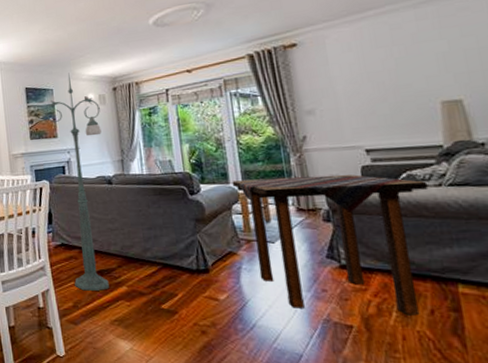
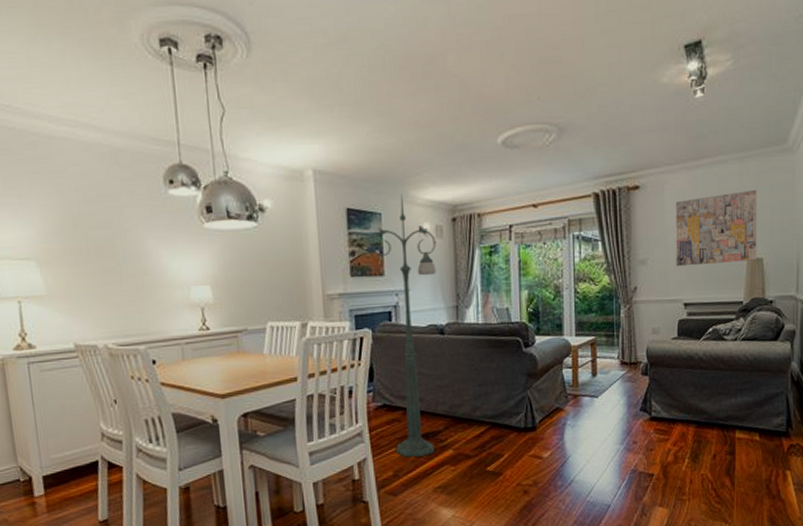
side table: present [232,174,428,316] -> none [566,328,727,461]
wall art: none [340,32,454,114] -> present [675,189,757,267]

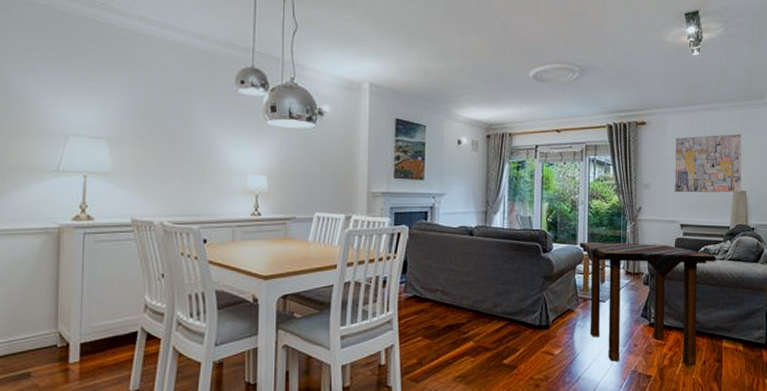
floor lamp: present [371,194,436,458] -> none [415,111,471,347]
side table: none [566,328,727,461] -> present [579,242,716,366]

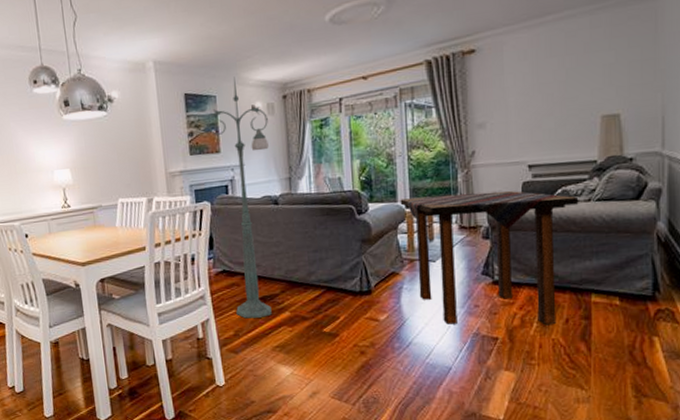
floor lamp: none [415,111,471,347] -> present [207,76,272,319]
wall art: present [674,133,742,193] -> none [516,42,613,128]

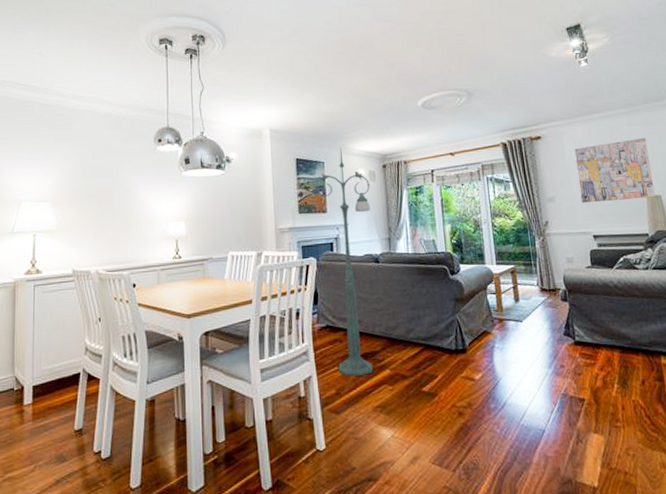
side table: present [400,191,579,325] -> none [487,257,639,386]
wall art: none [516,42,613,128] -> present [574,137,656,203]

